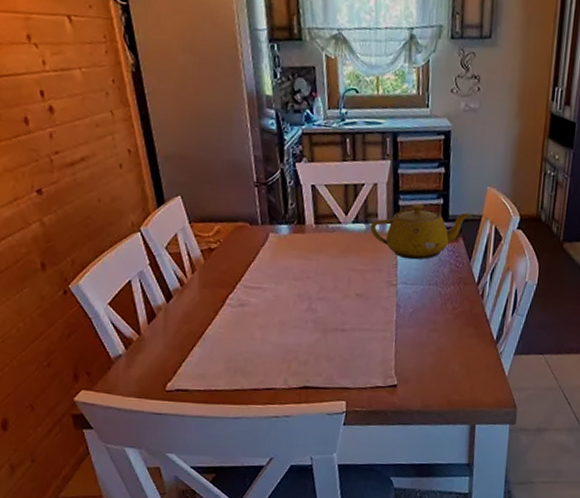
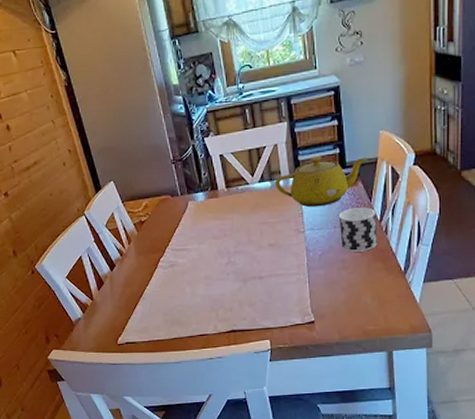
cup: none [434,266,474,315] -> present [340,207,377,252]

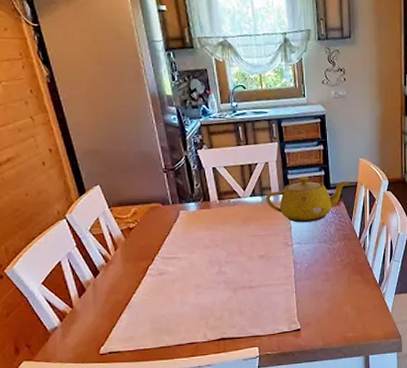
cup: present [340,207,377,252] -> none [324,226,356,265]

